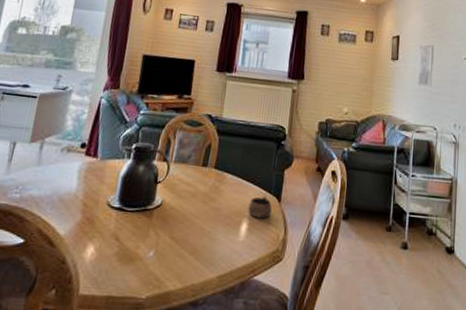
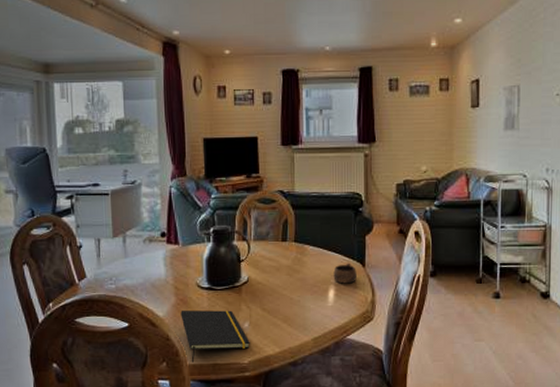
notepad: none [83,231,152,293] -> present [180,310,250,363]

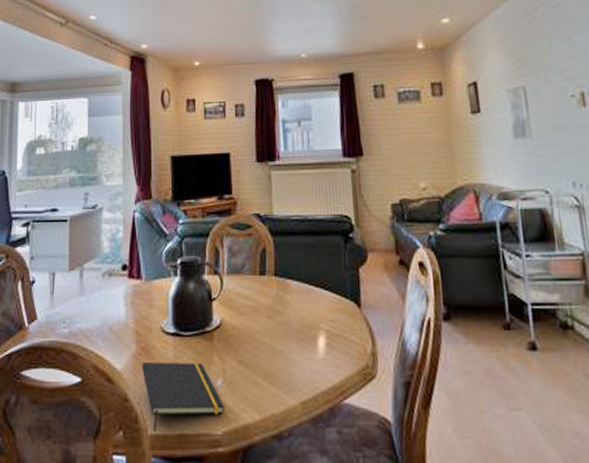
cup: present [333,262,357,284] -> none [322,302,352,329]

